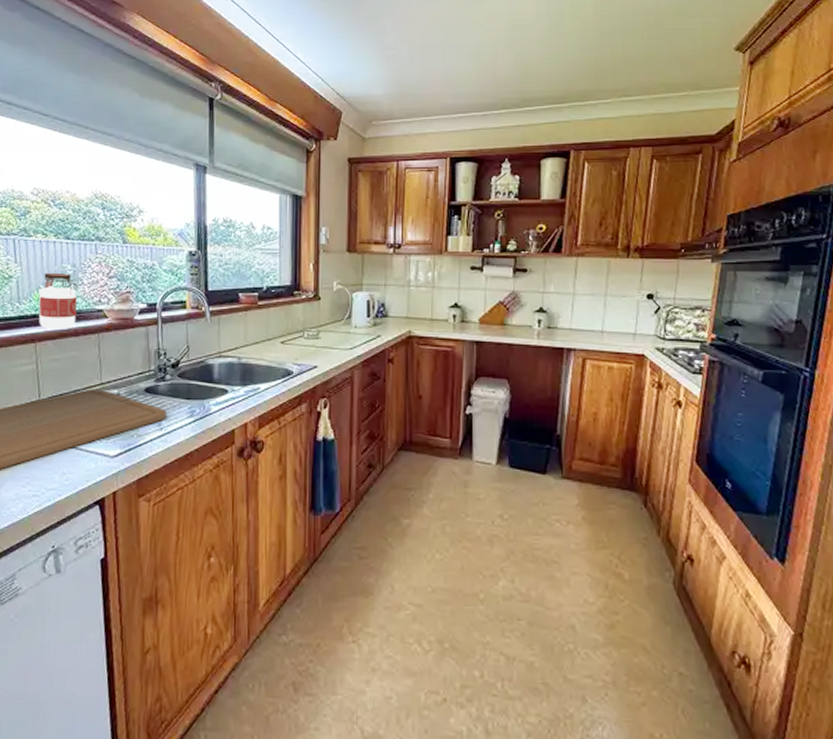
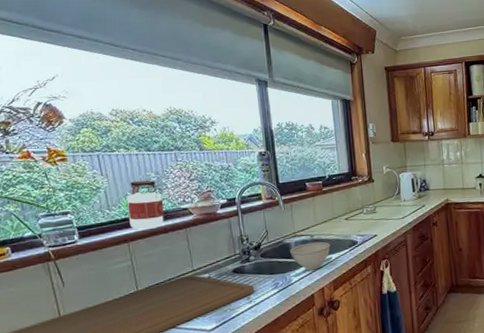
bowl: none [211,366,260,402] -> present [289,241,330,272]

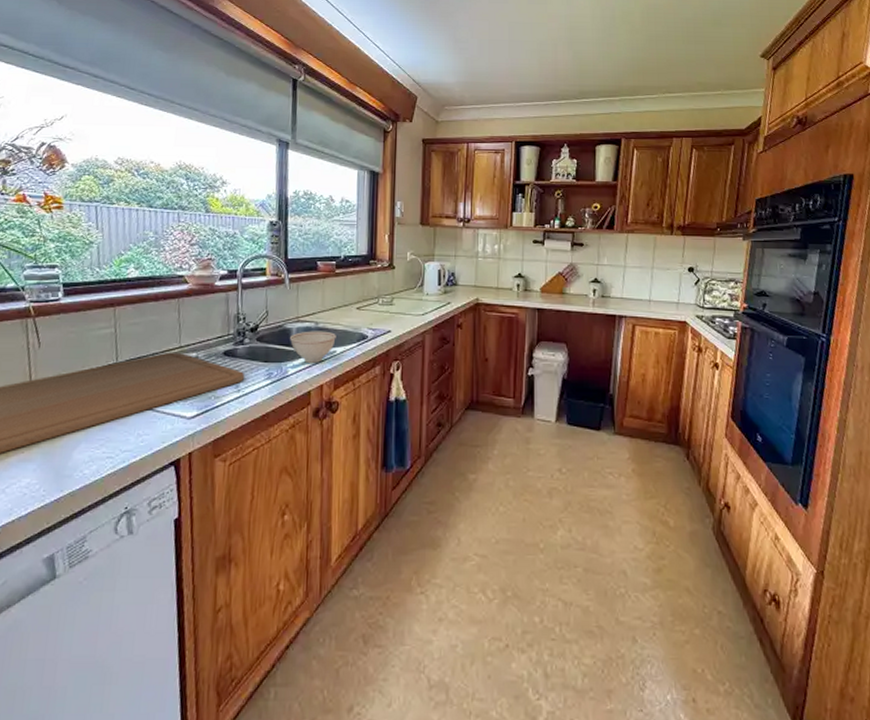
jar: present [126,180,164,230] -> none [119,239,159,294]

